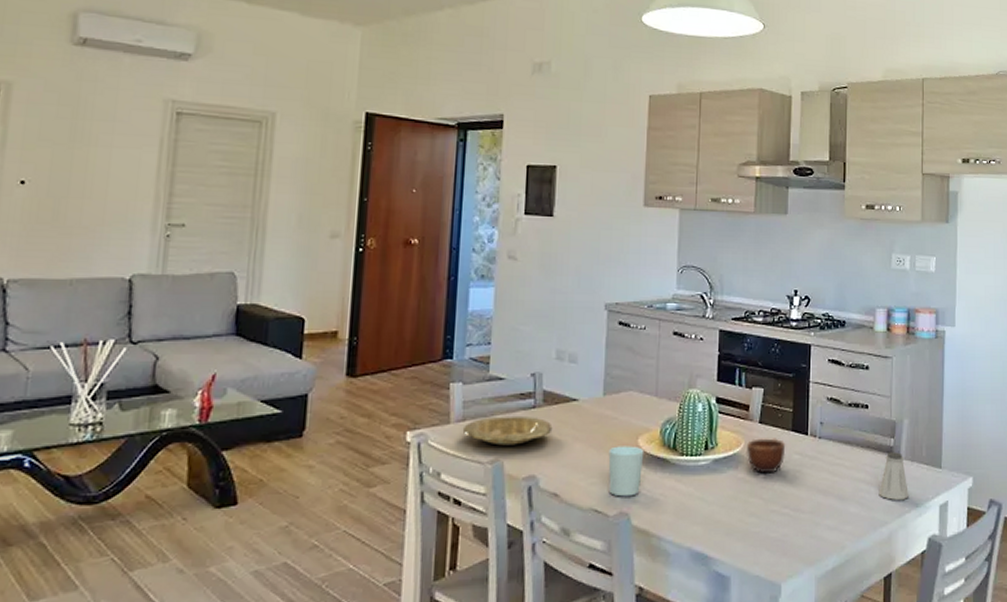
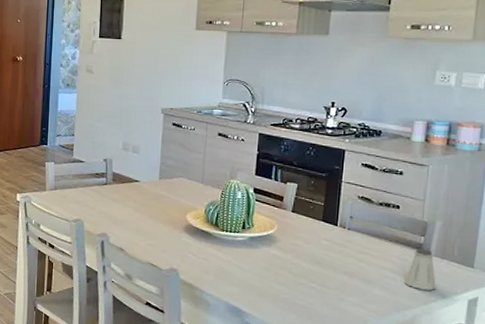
plate: present [462,417,553,446] -> none [54,188,120,211]
cup: present [608,446,644,497] -> none [162,218,191,258]
mug: present [747,438,786,474] -> none [279,224,316,254]

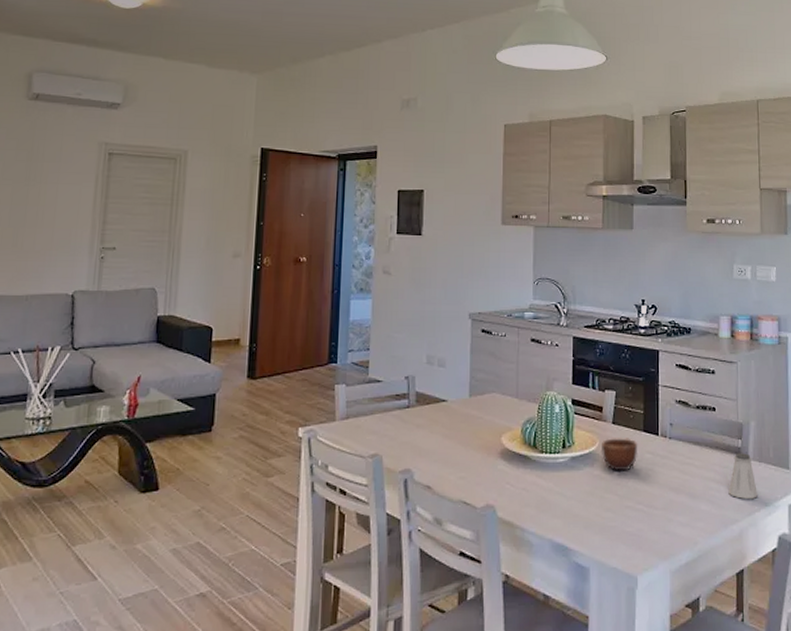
mug: none [279,224,316,254] -> present [602,438,638,471]

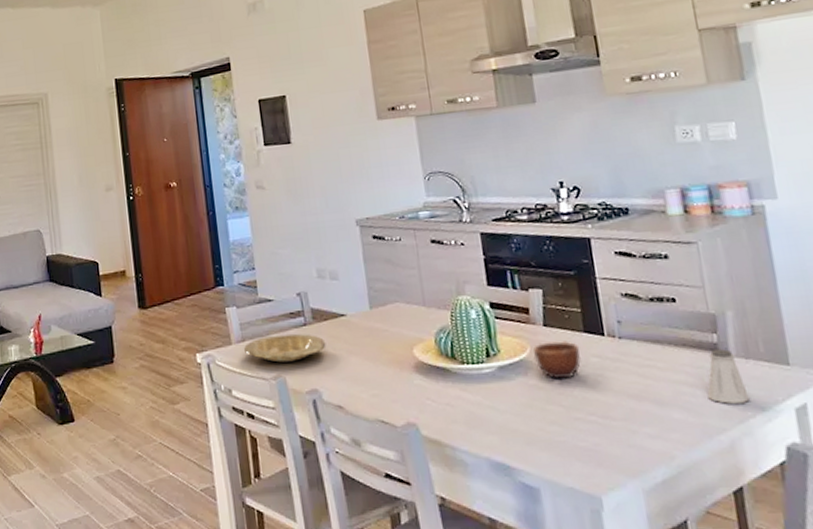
plate: none [346,416,425,442] -> present [243,334,327,363]

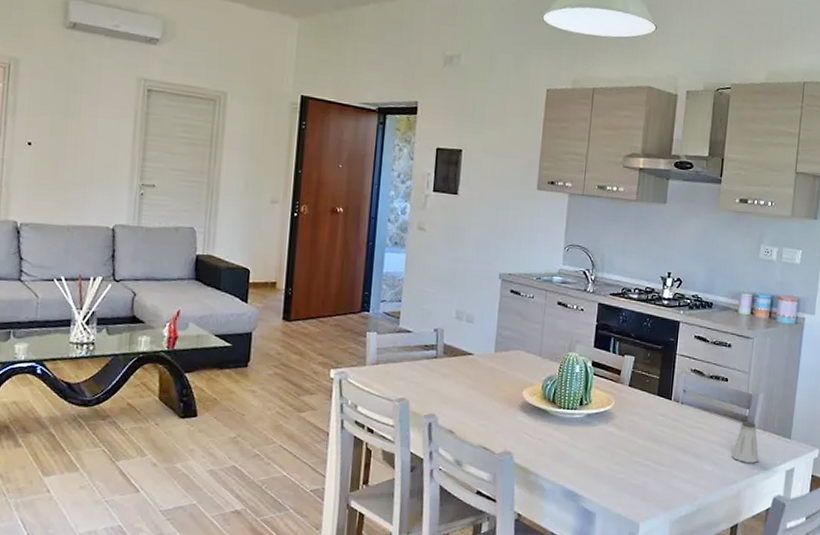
plate: present [243,334,327,363] -> none [376,363,451,388]
mug: present [533,341,582,379] -> none [616,399,651,430]

